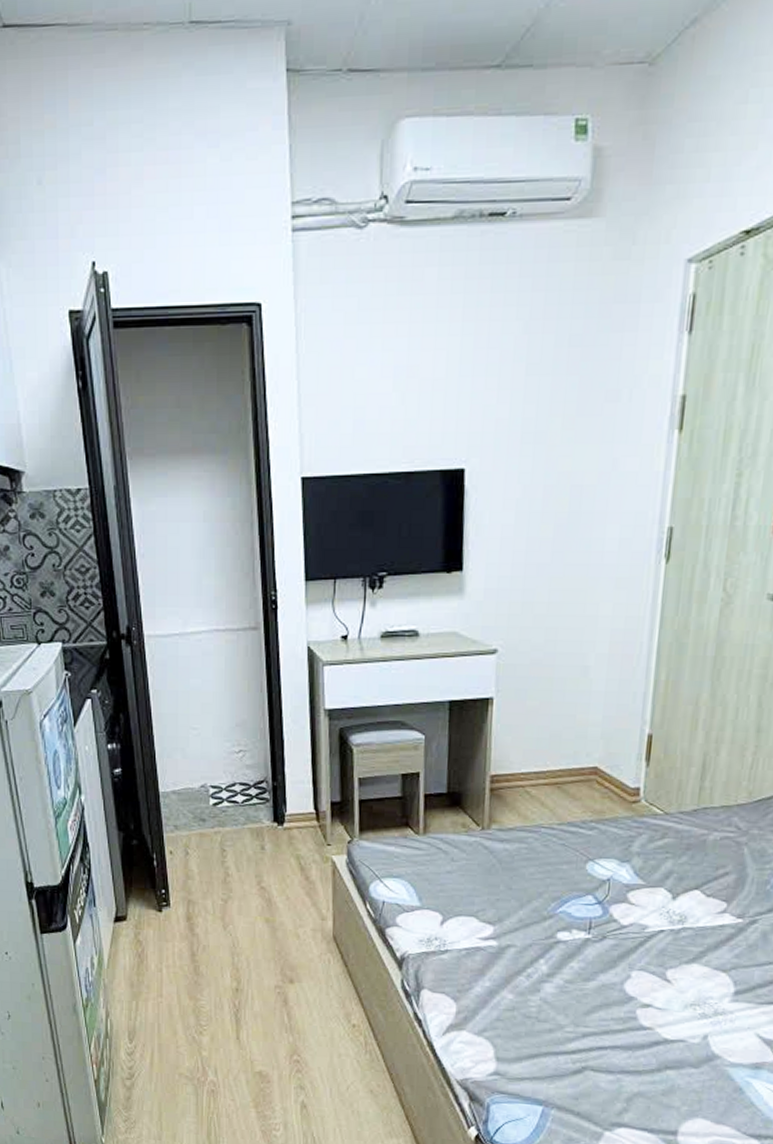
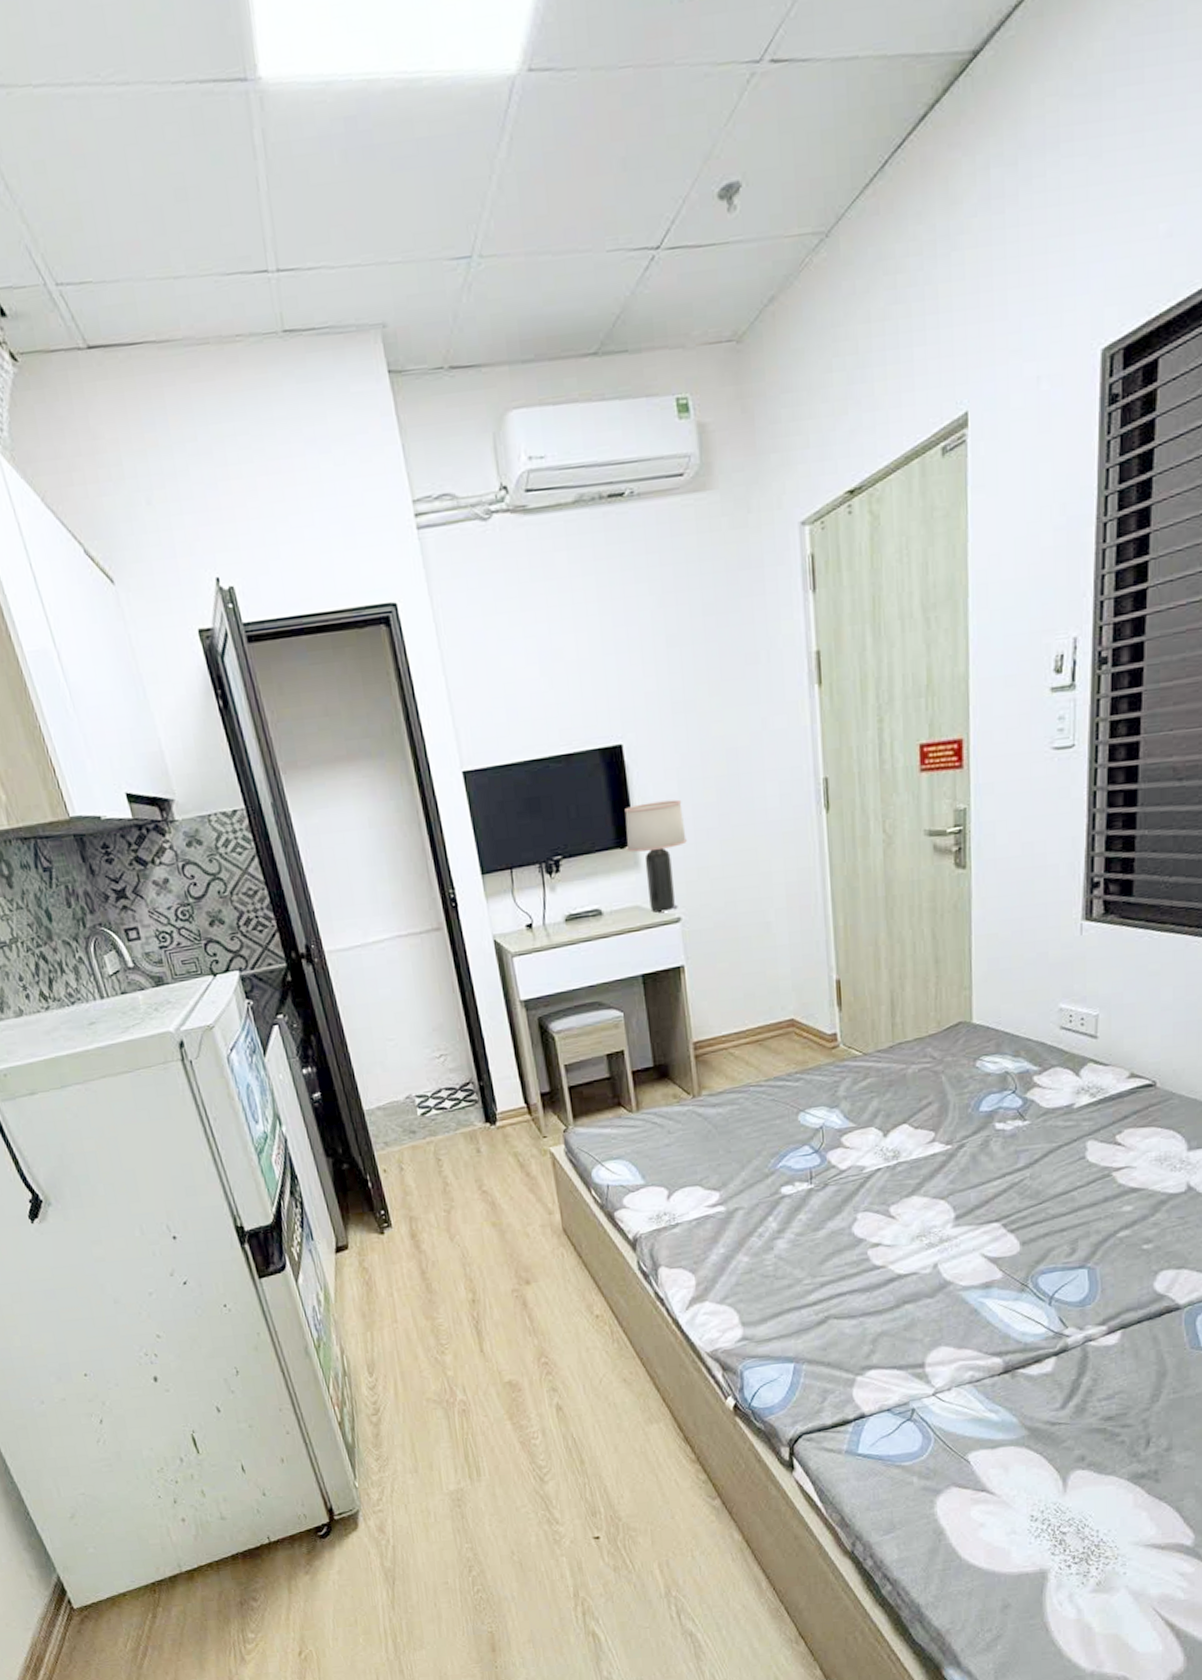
table lamp: none [453,530,517,641] -> present [624,799,687,913]

